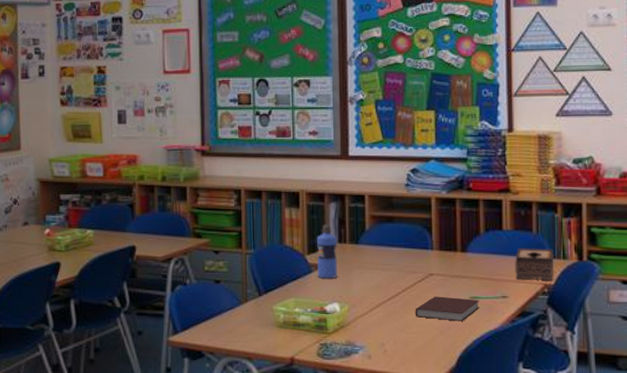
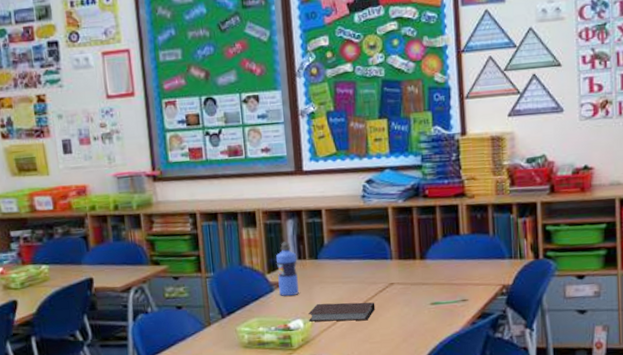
notebook: none [346,288,413,310] -> present [308,302,376,322]
notebook: present [415,296,480,321] -> none [377,304,441,328]
tissue box: present [515,248,554,280] -> none [473,250,512,283]

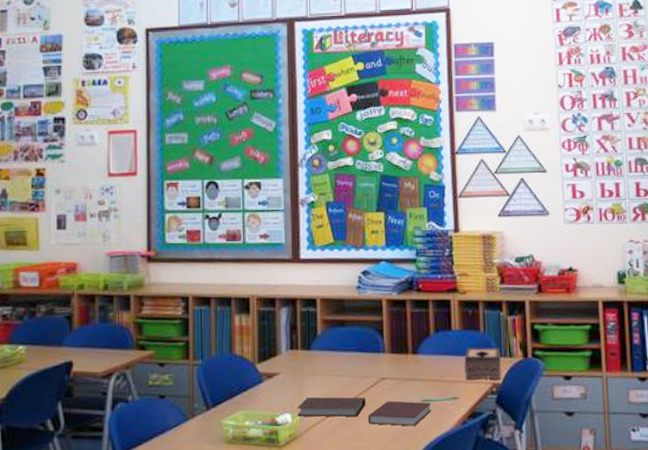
water bottle: present [276,241,299,296] -> none [268,330,289,388]
notebook: none [377,304,441,328] -> present [368,401,432,426]
tissue box: none [473,250,512,283] -> present [464,347,502,380]

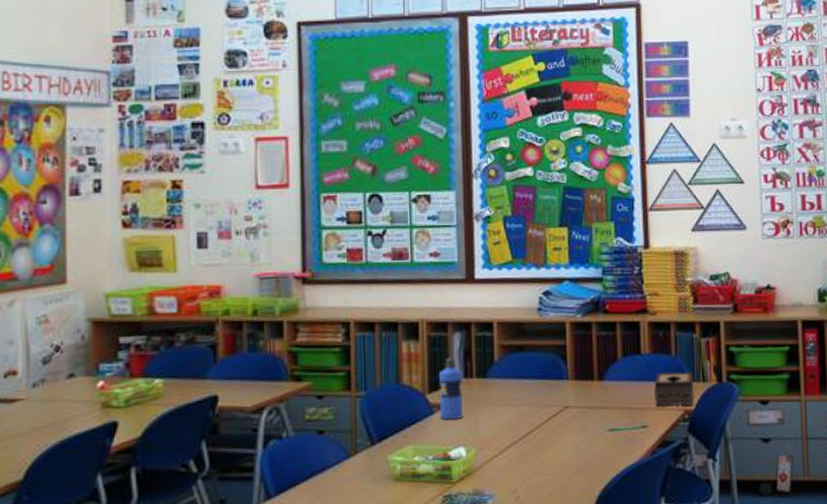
water bottle: none [268,330,289,388] -> present [439,357,463,420]
notebook: present [297,397,366,417] -> none [472,427,548,450]
notebook: present [368,401,432,426] -> none [550,430,619,458]

